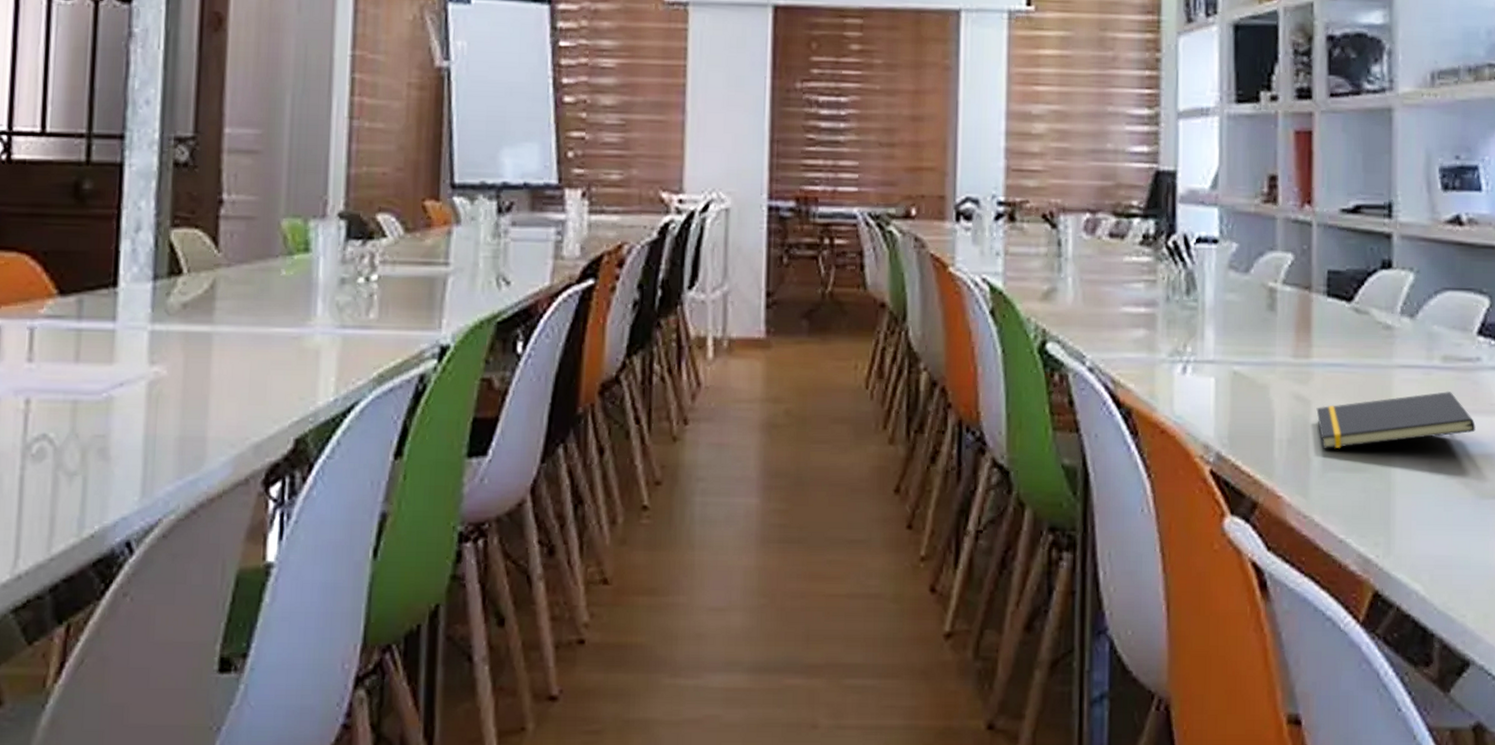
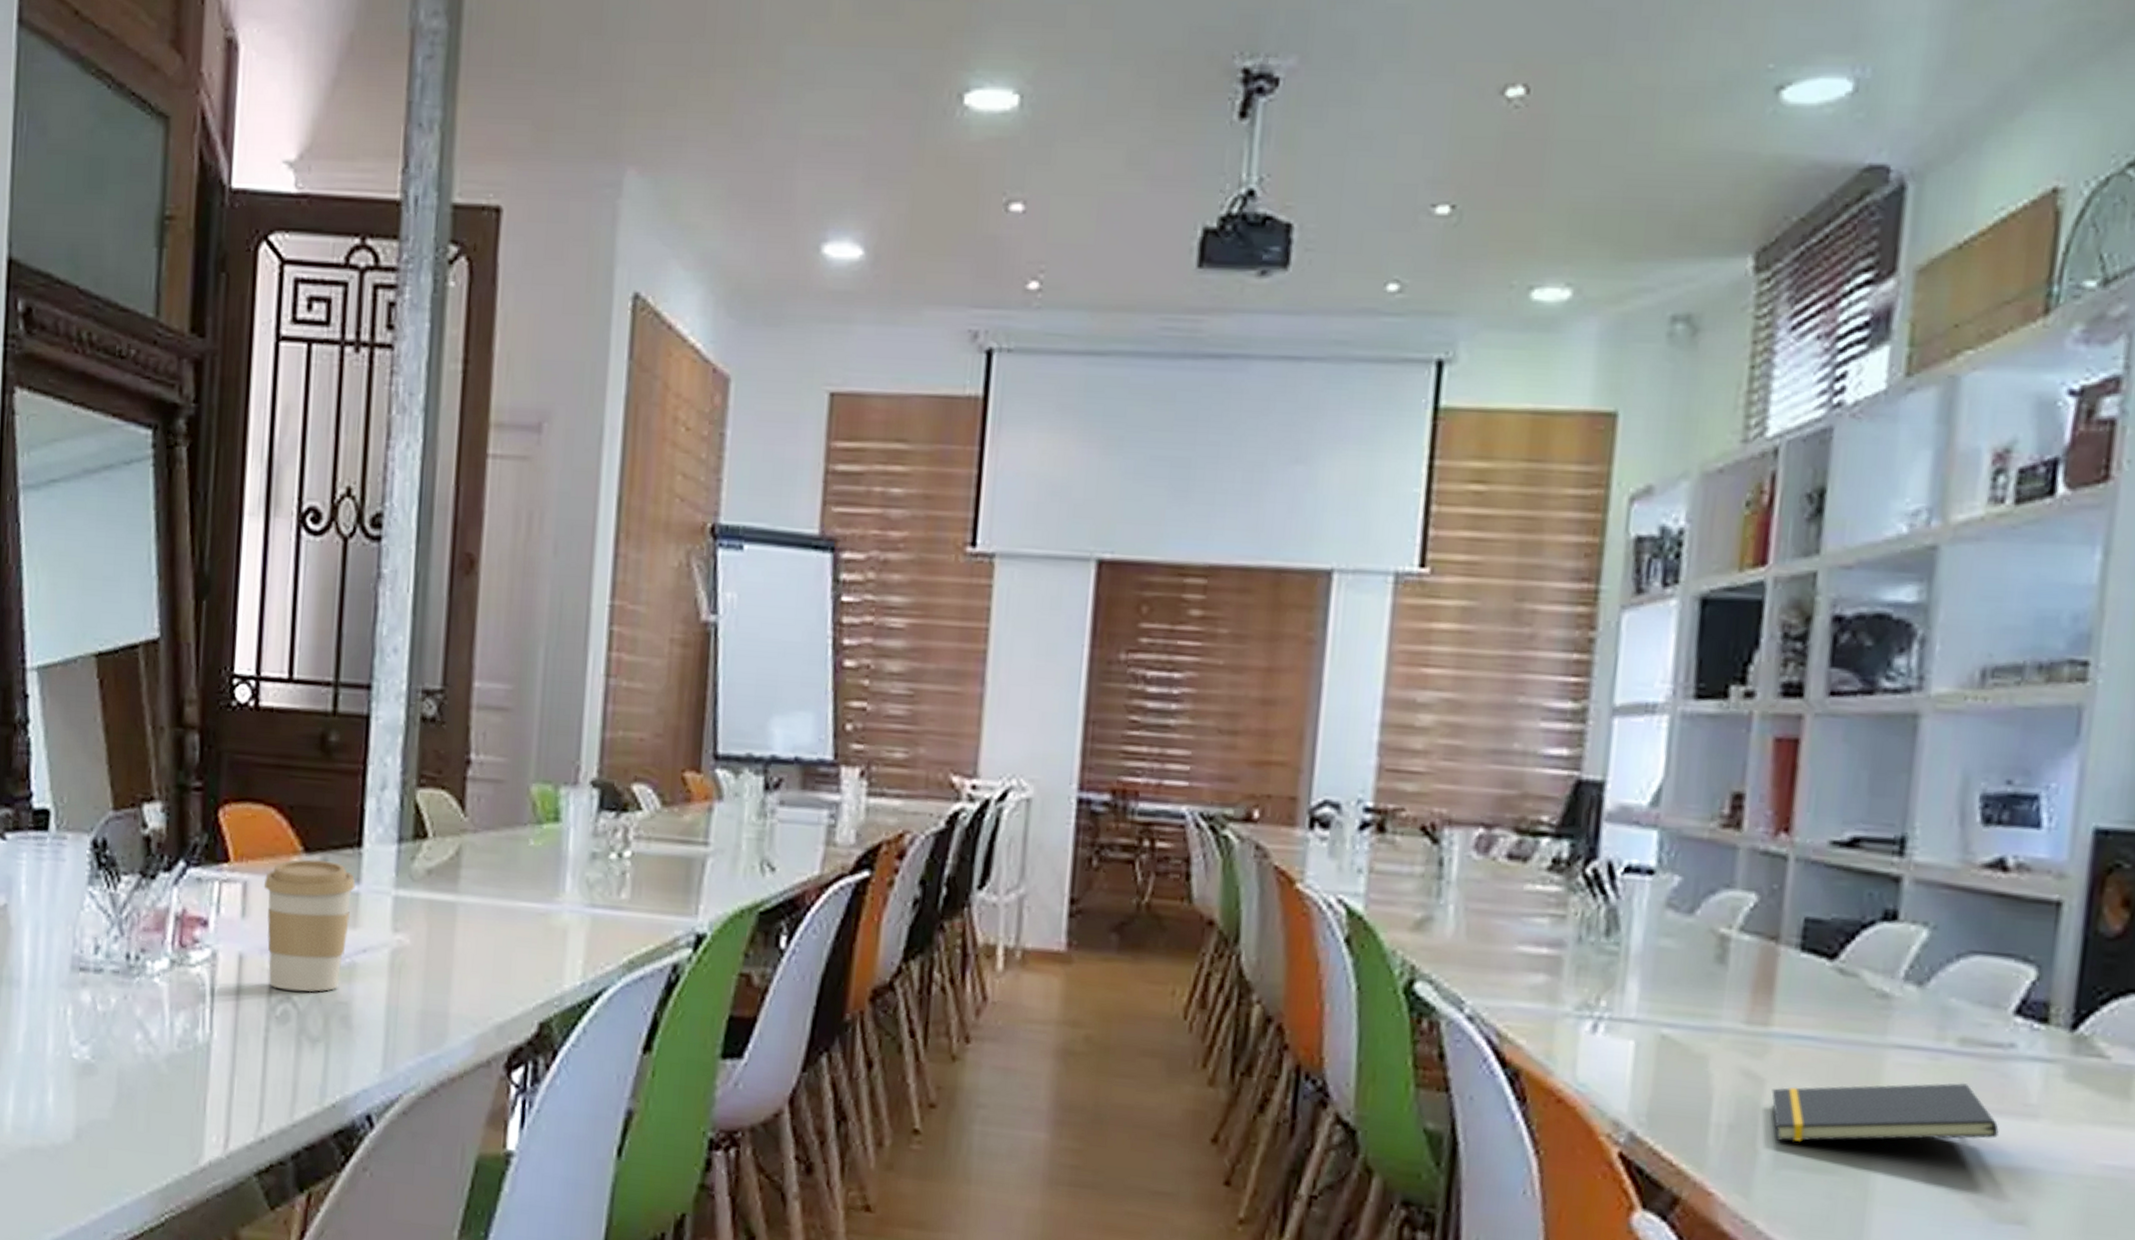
coffee cup: none [17,301,111,429] -> present [263,859,356,992]

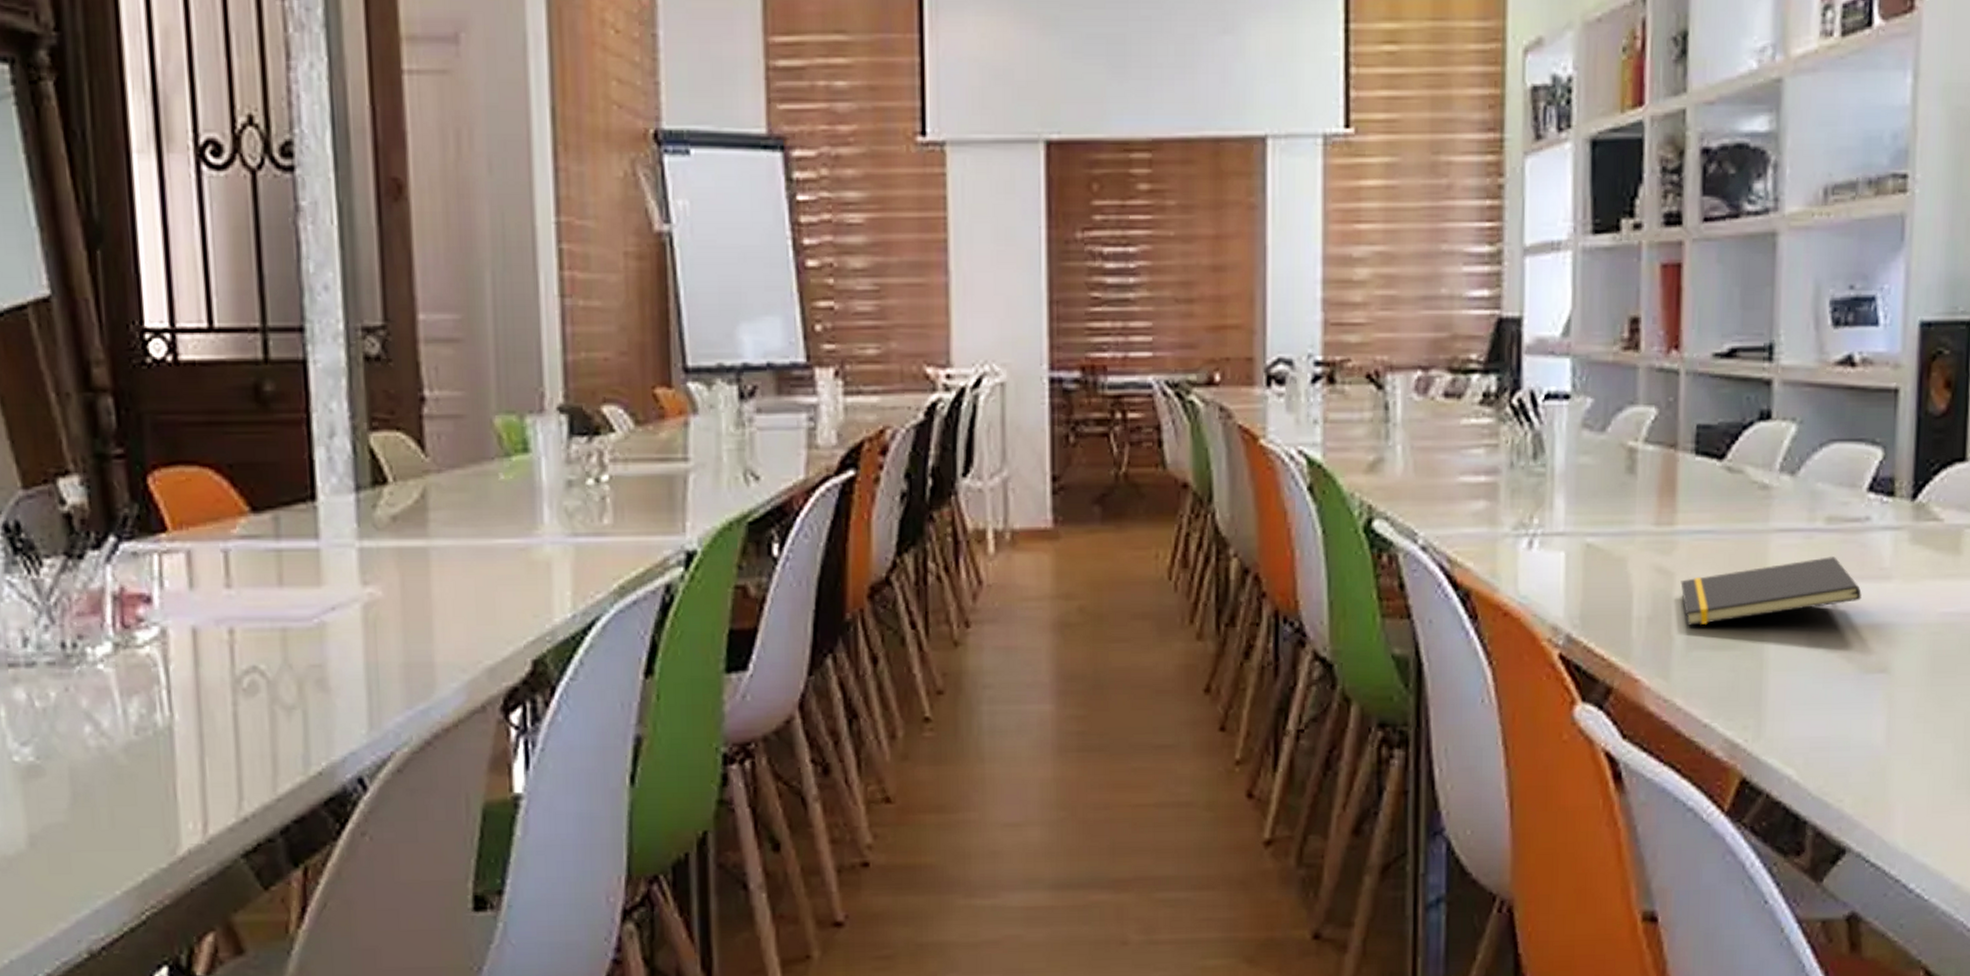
coffee cup: present [263,859,356,992] -> none [210,519,314,660]

